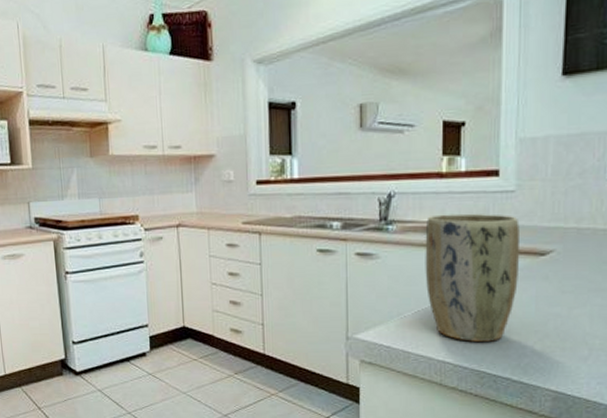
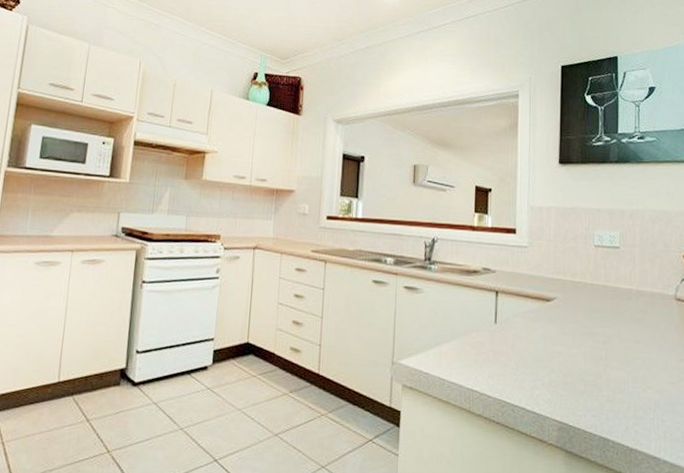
plant pot: present [425,213,521,342] -> none [459,260,532,373]

